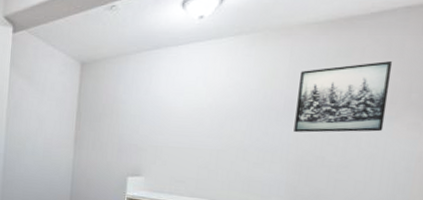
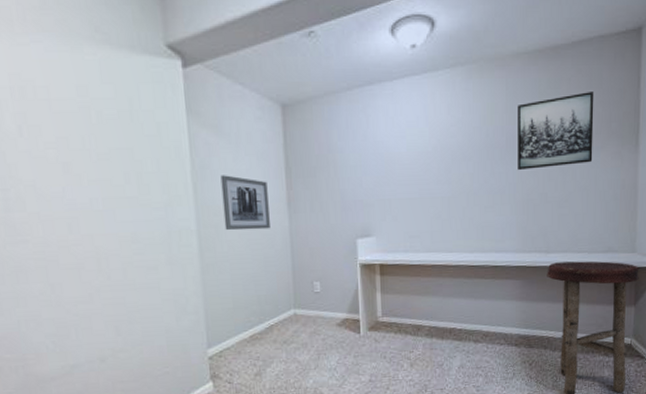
wall art: none [24,114,61,160] -> present [220,175,270,231]

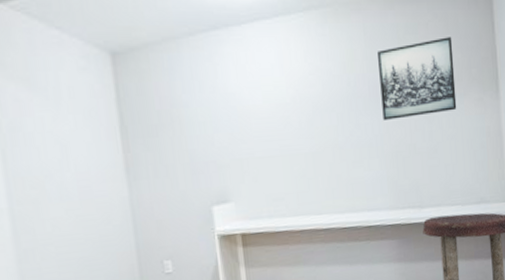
wall art: present [220,175,270,231] -> none [37,138,105,206]

